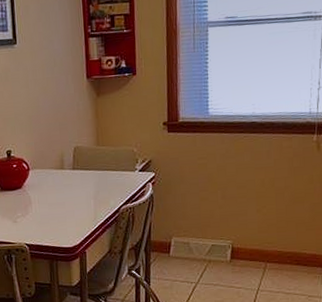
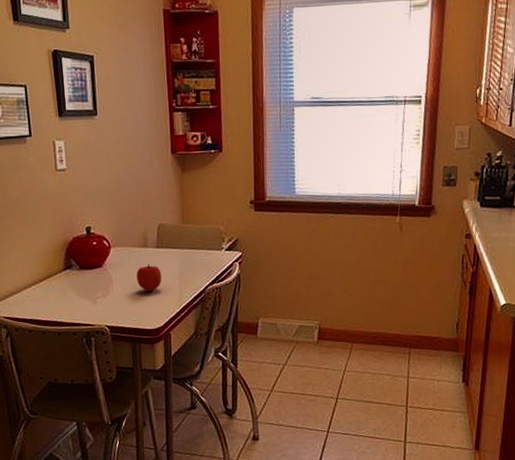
fruit: none [53,185,78,212] -> present [136,264,162,292]

